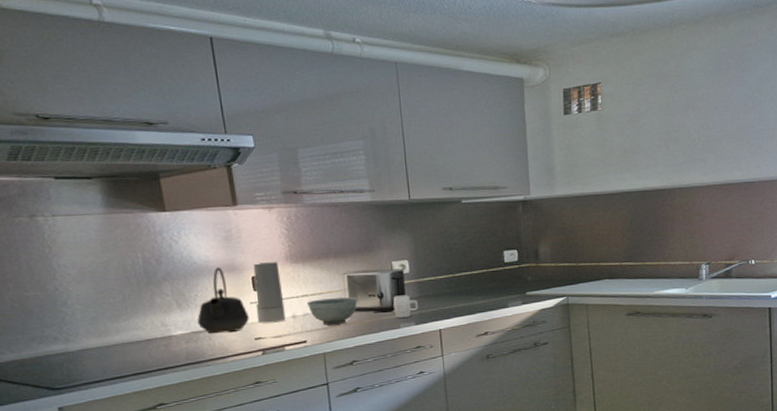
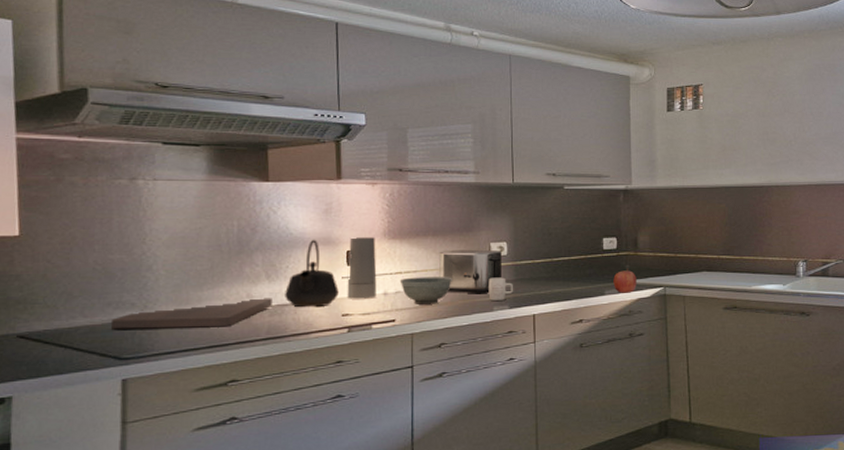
cutting board: none [37,326,187,363] -> present [110,298,272,330]
fruit: none [516,280,539,305] -> present [613,268,637,293]

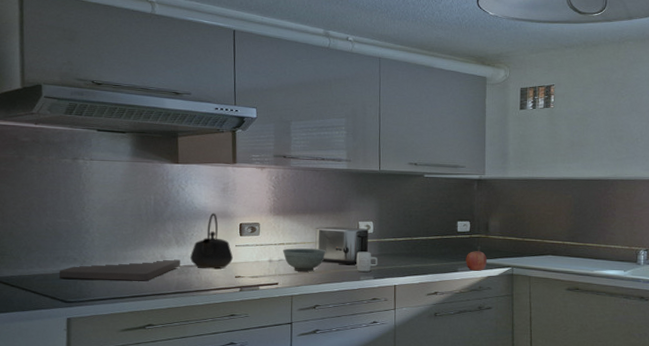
canister: present [347,237,377,299] -> none [239,212,264,265]

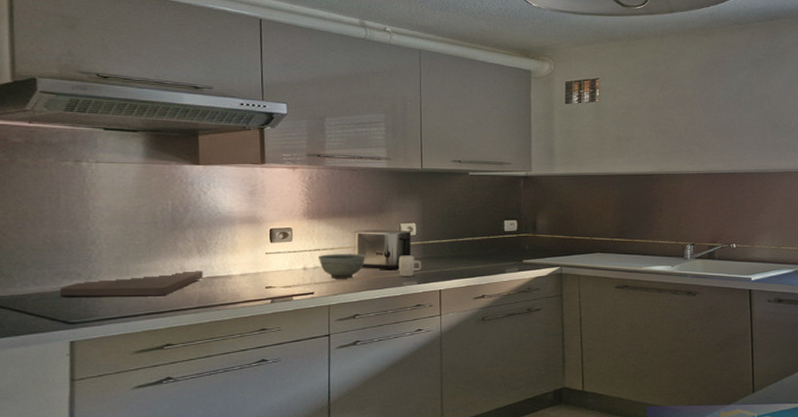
kettle: present [189,212,233,270] -> none [213,218,263,280]
fruit: present [466,249,487,271] -> none [513,248,535,272]

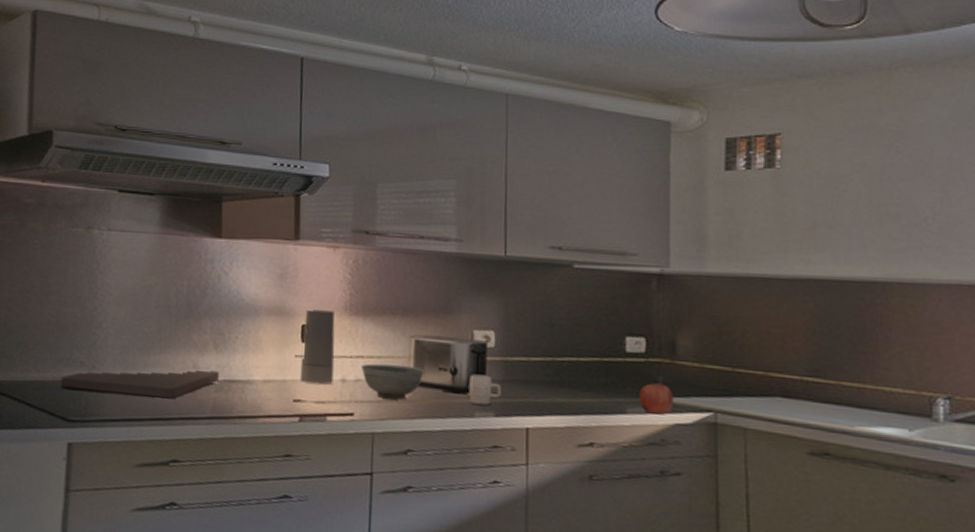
canister: none [270,217,297,273] -> present [299,309,335,385]
fruit: none [513,248,535,272] -> present [639,380,673,415]

